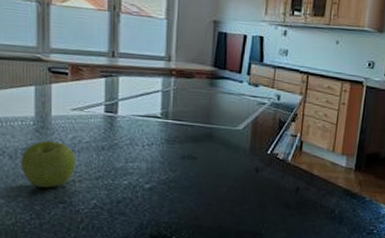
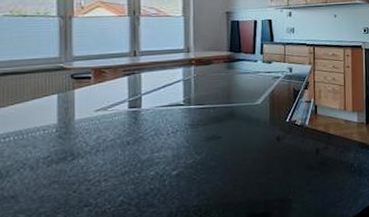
apple: present [20,141,76,188] -> none [42,144,101,195]

